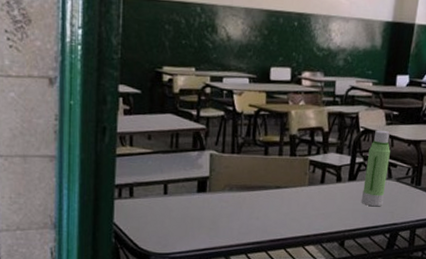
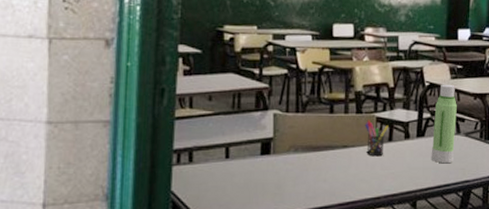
pen holder: none [298,163,321,198] -> present [365,120,389,157]

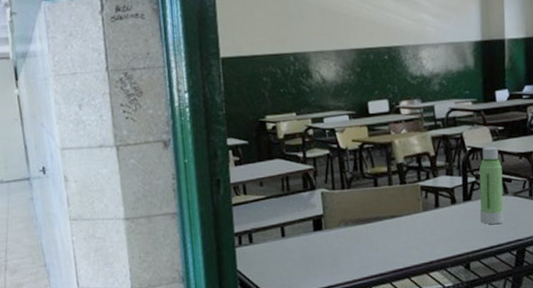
pen holder: present [365,120,389,157] -> none [410,189,434,224]

